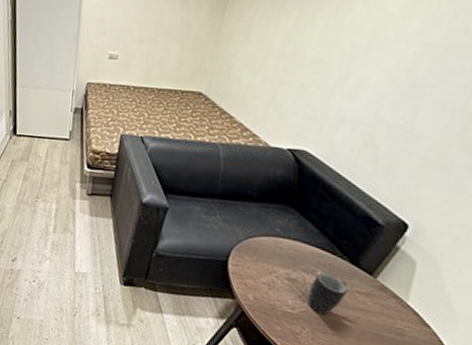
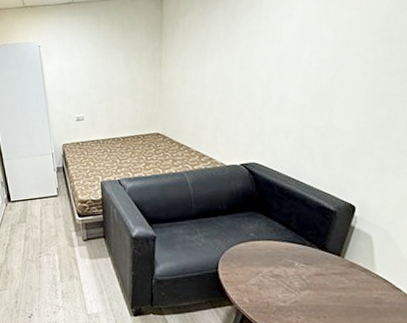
mug: present [307,273,348,315] -> none [293,263,325,301]

